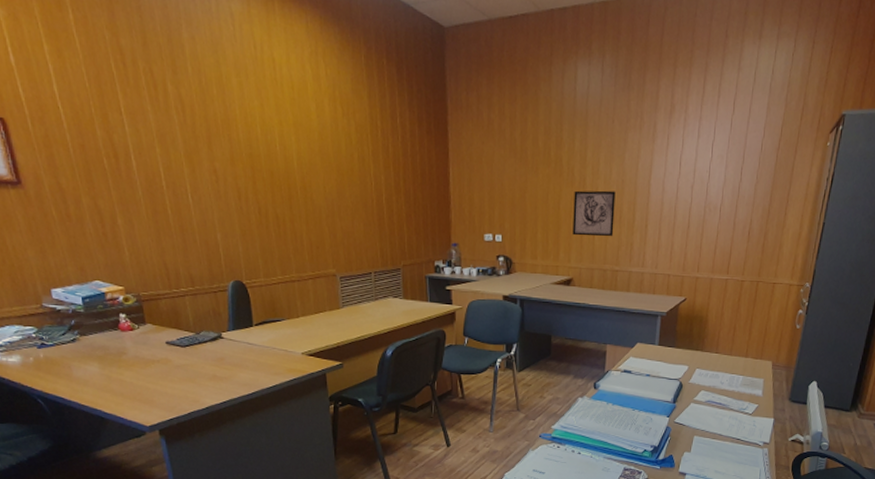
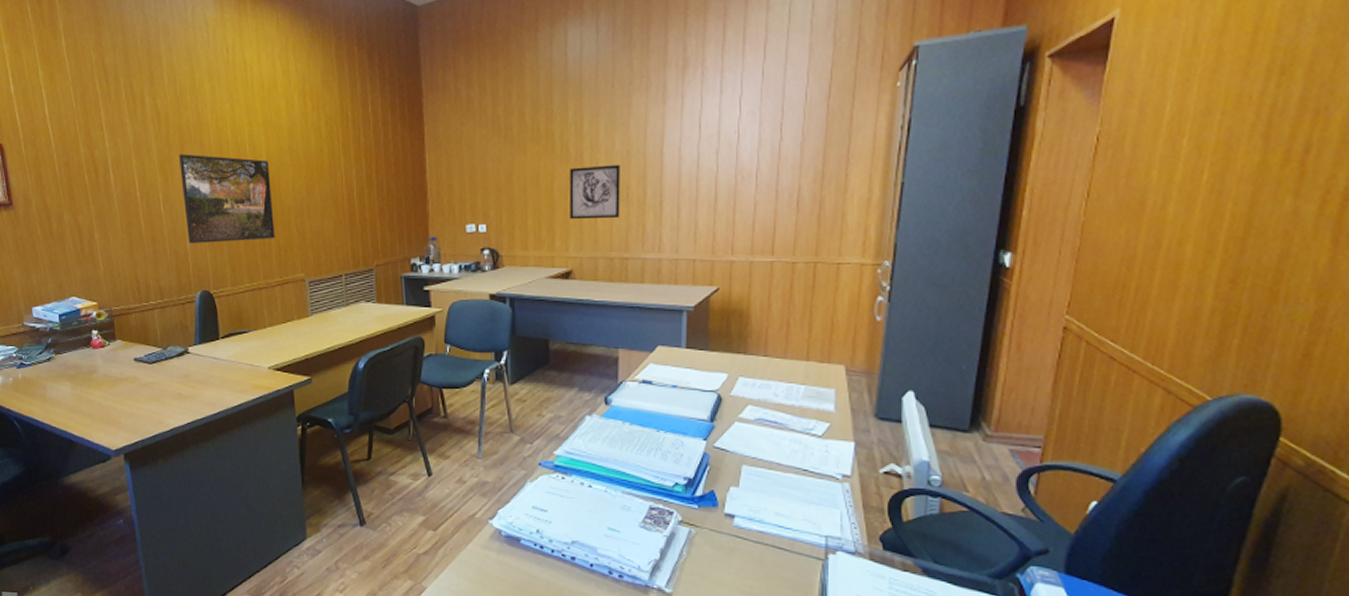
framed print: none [206,146,307,236] -> present [178,154,275,244]

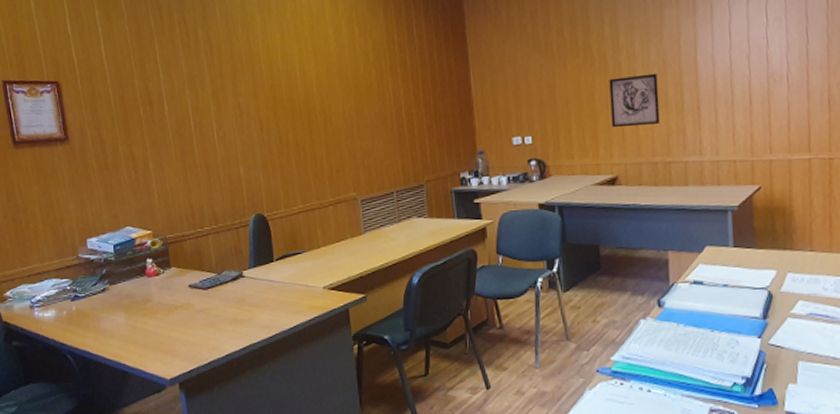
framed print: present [178,154,275,244] -> none [231,82,327,169]

